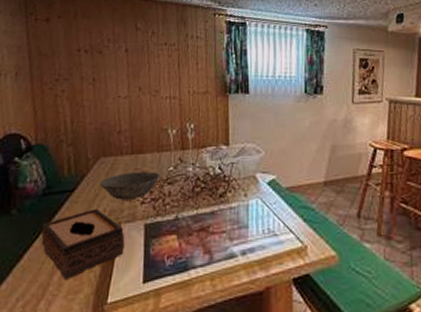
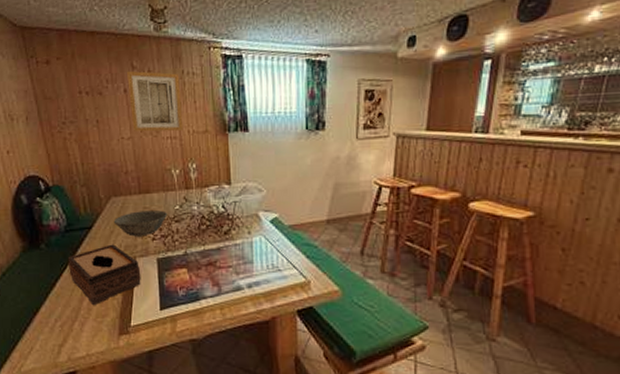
wall art: none [129,32,184,92] -> present [127,71,184,132]

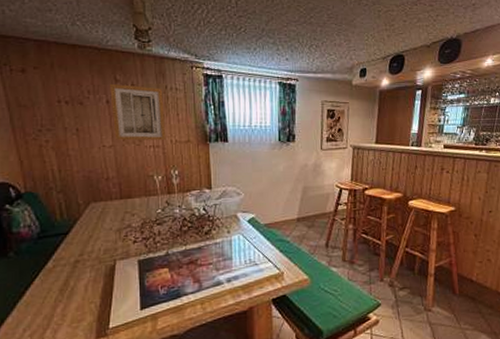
tissue box: present [67,244,141,306] -> none [40,248,121,312]
bowl: present [113,210,168,237] -> none [92,214,150,240]

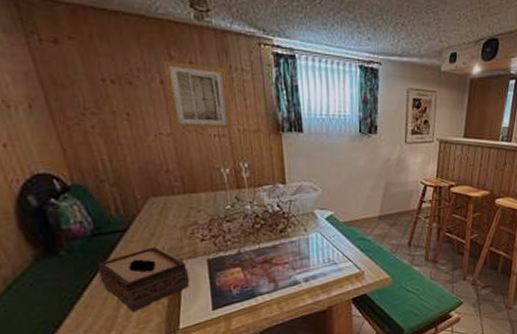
tissue box: none [40,248,121,312] -> present [97,247,190,313]

